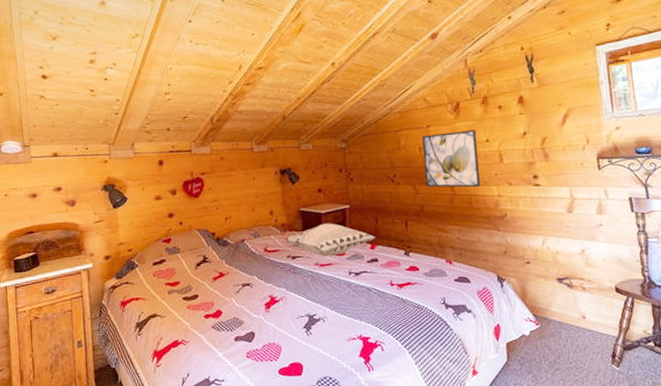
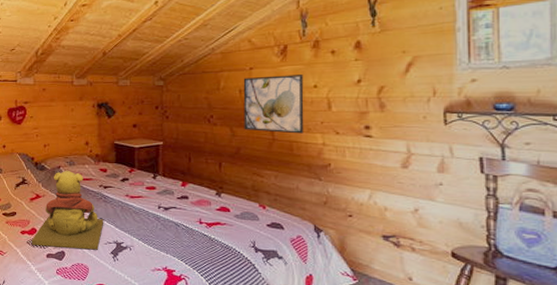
teddy bear: none [216,243,295,330] -> present [31,170,104,250]
decorative pillow: present [285,223,376,256] -> none [98,157,187,190]

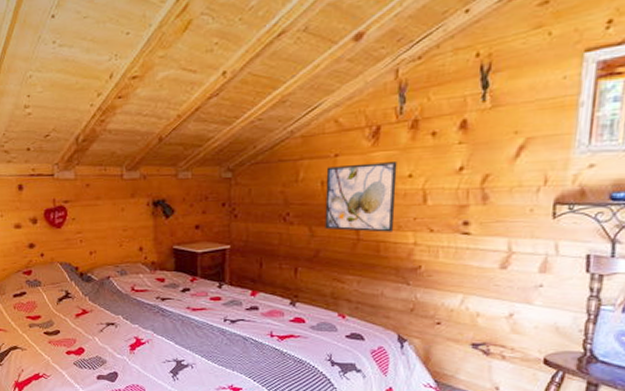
teddy bear: present [31,170,104,250] -> none [78,280,162,369]

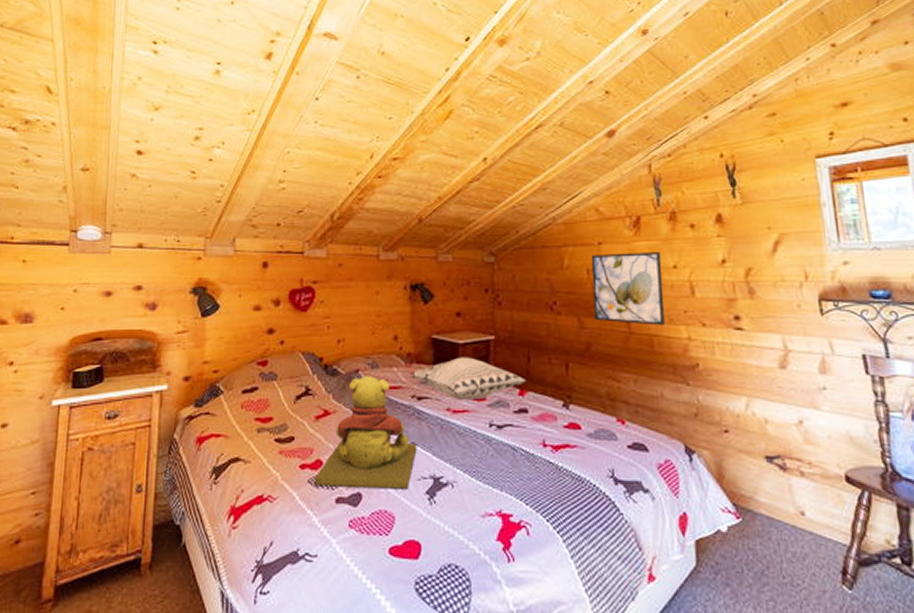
teddy bear: none [78,280,162,369] -> present [314,375,417,489]
decorative pillow: none [155,264,258,301] -> present [410,357,526,401]

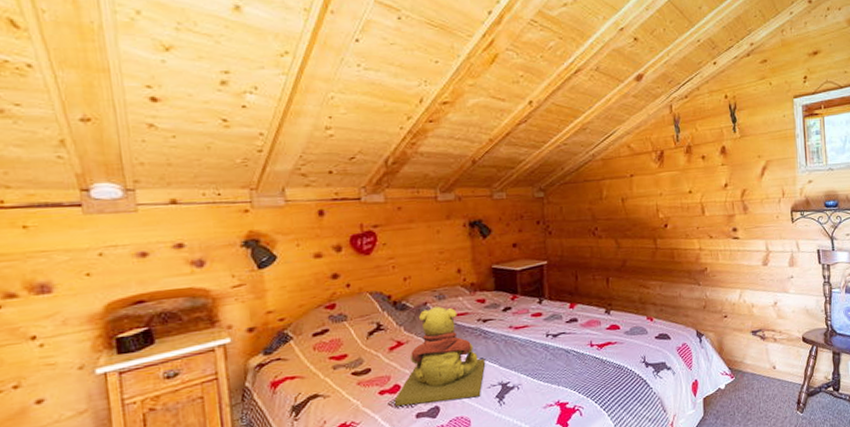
decorative pillow: present [410,357,526,401] -> none [475,281,575,318]
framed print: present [591,252,666,325] -> none [625,180,683,241]

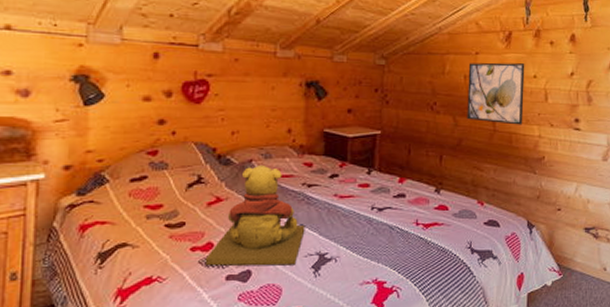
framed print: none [625,180,683,241] -> present [467,62,525,125]

